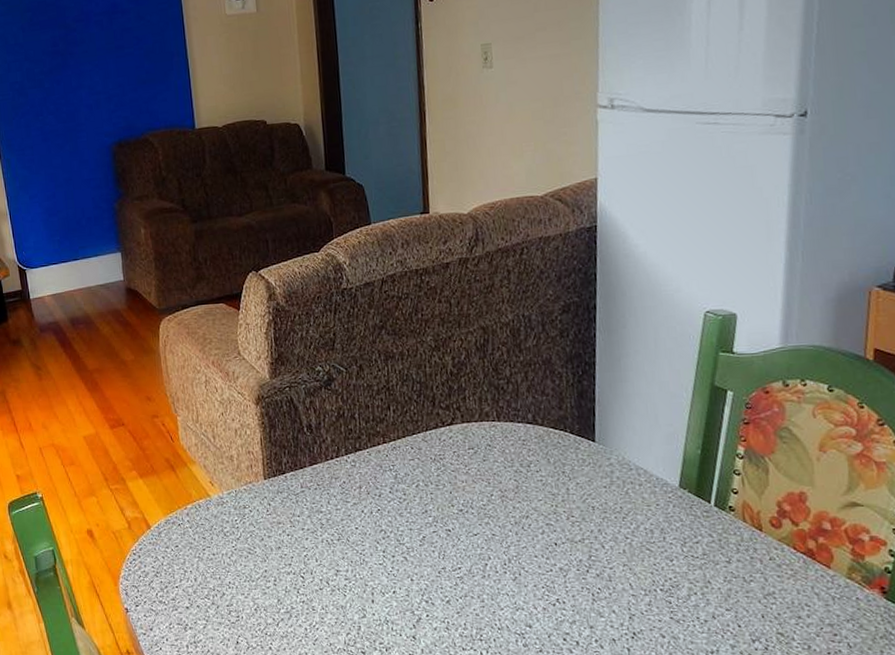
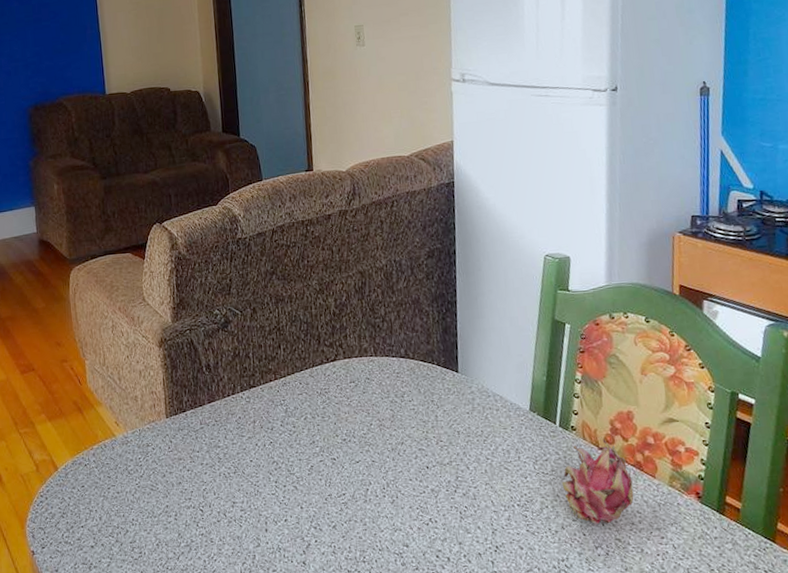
fruit: none [714,521,803,615] -> present [562,438,634,524]

